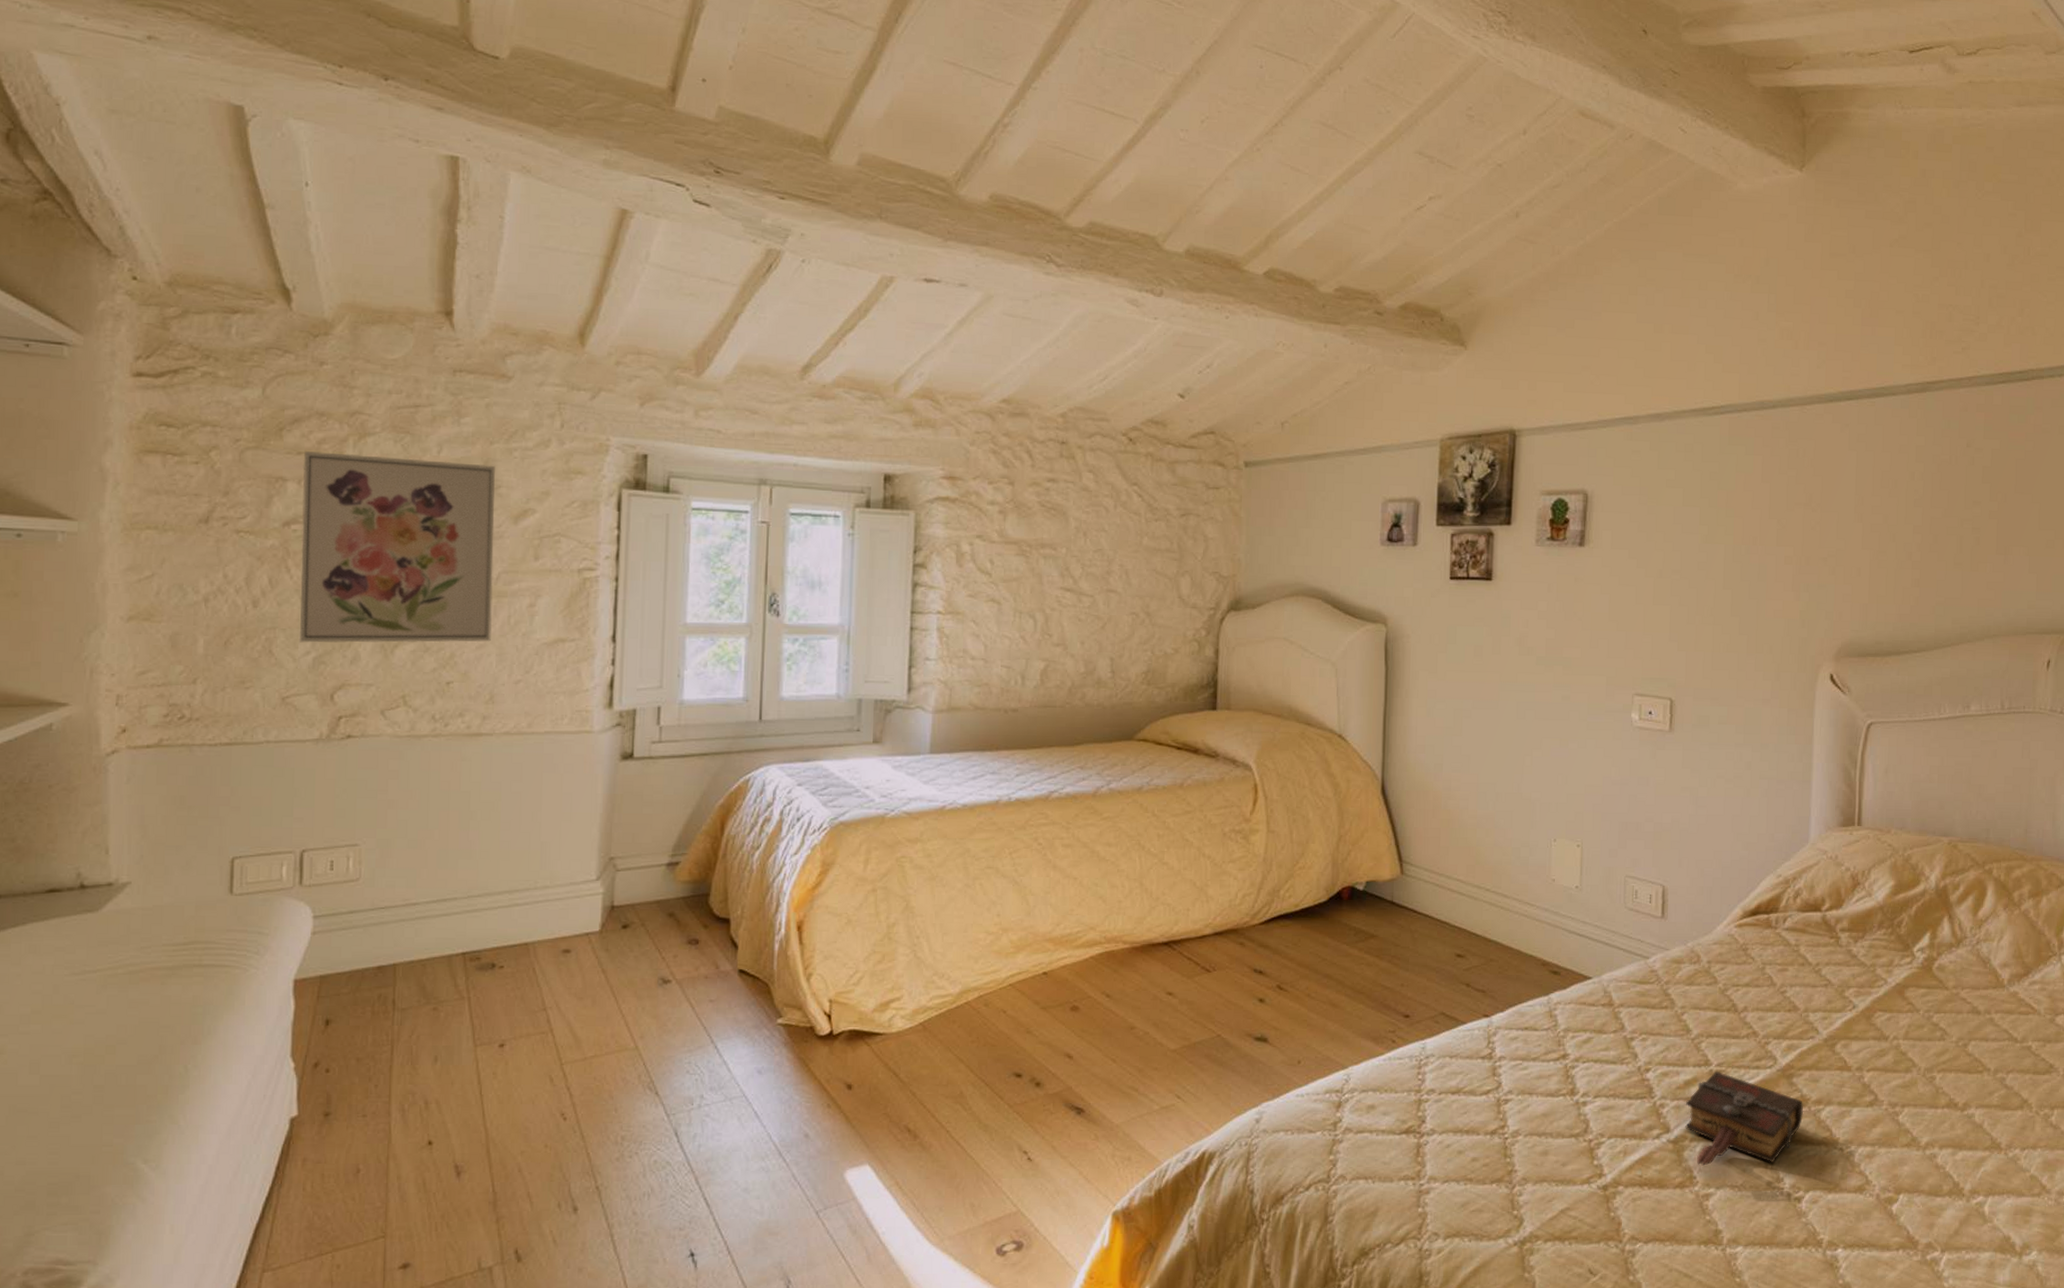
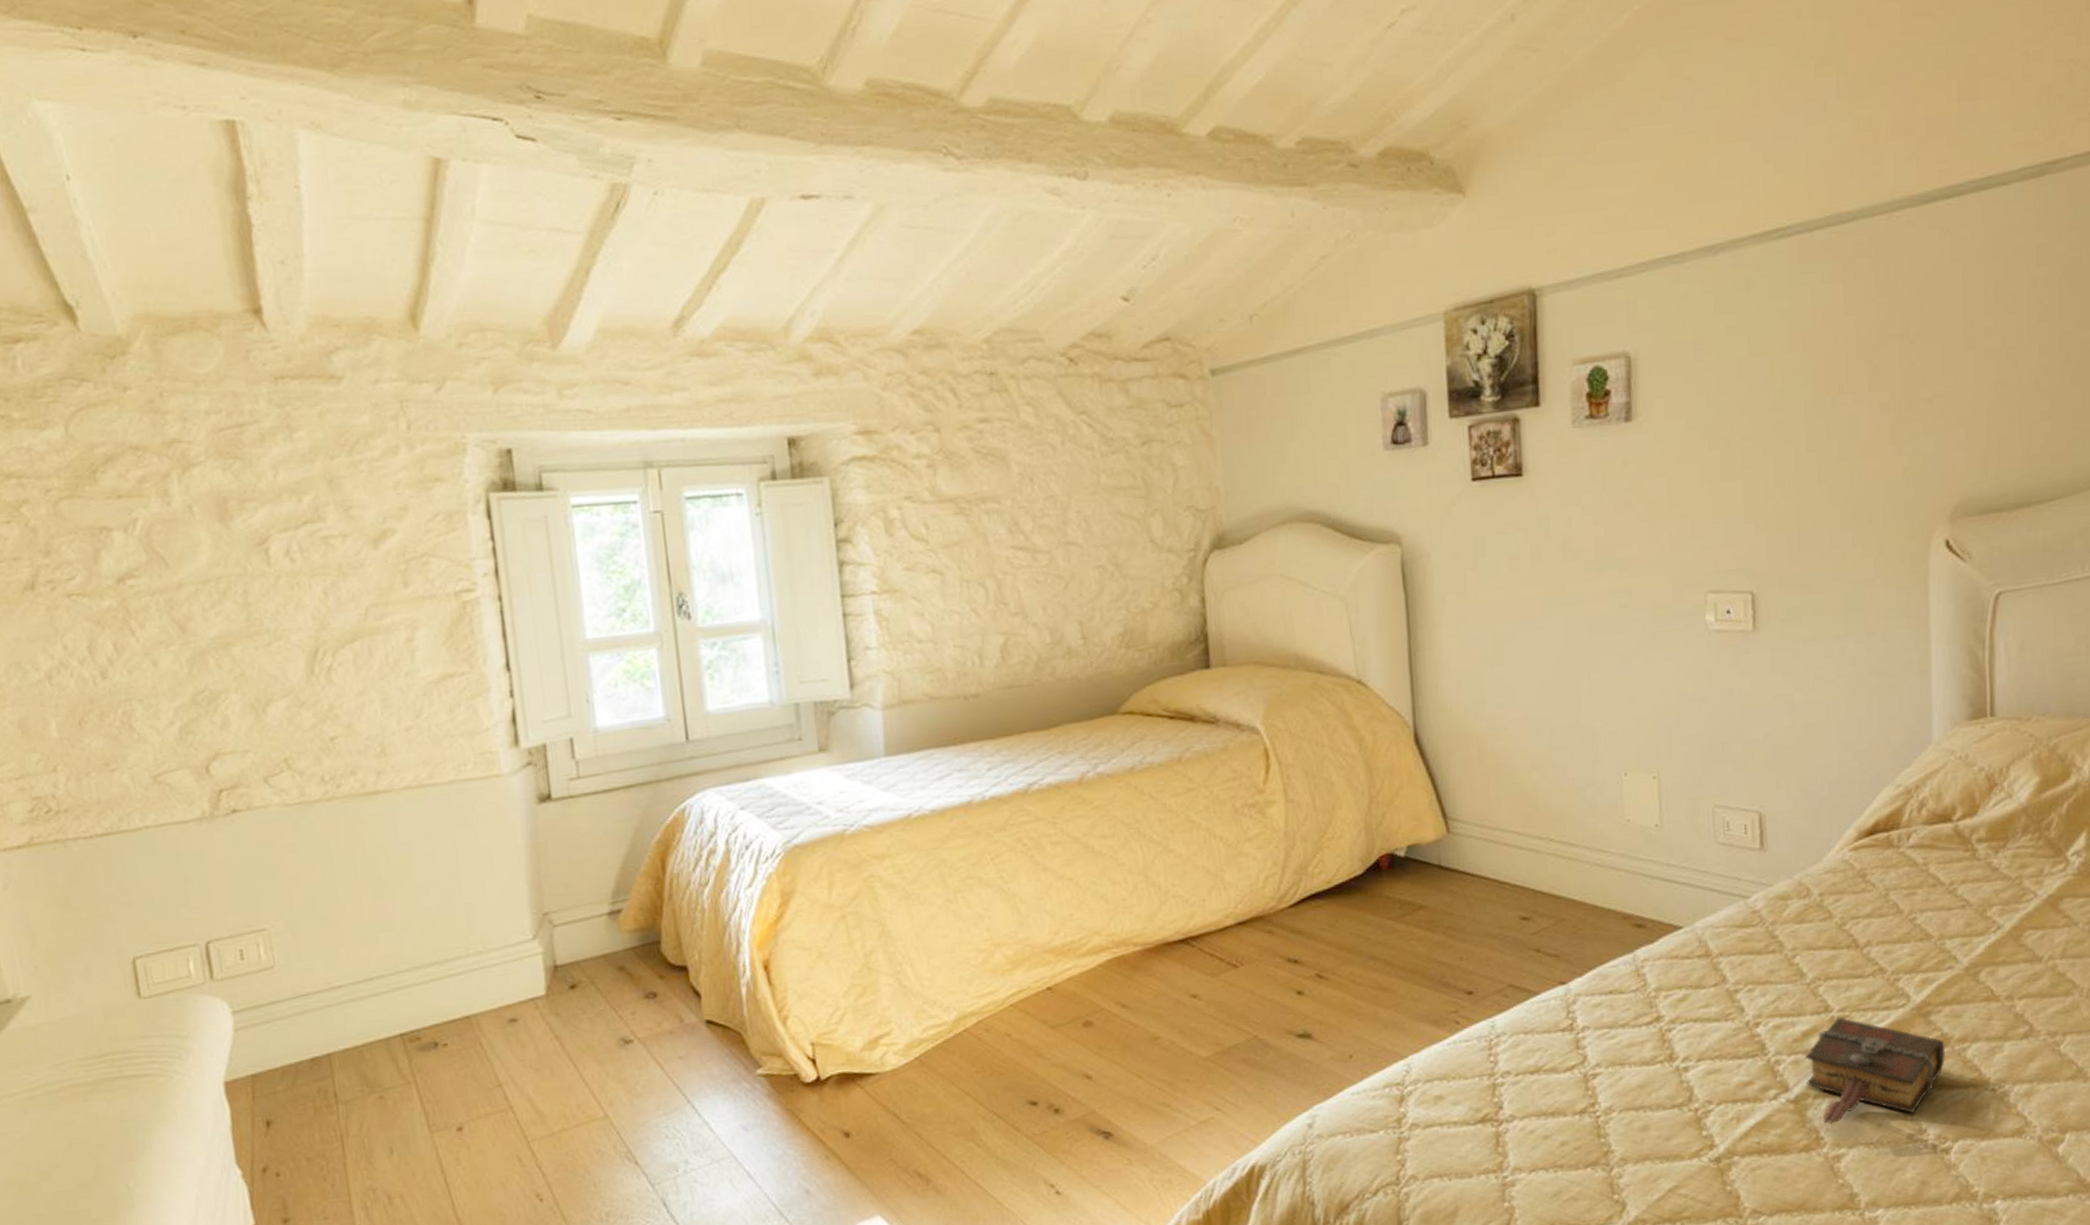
wall art: present [300,451,495,643] -> none [124,483,371,713]

